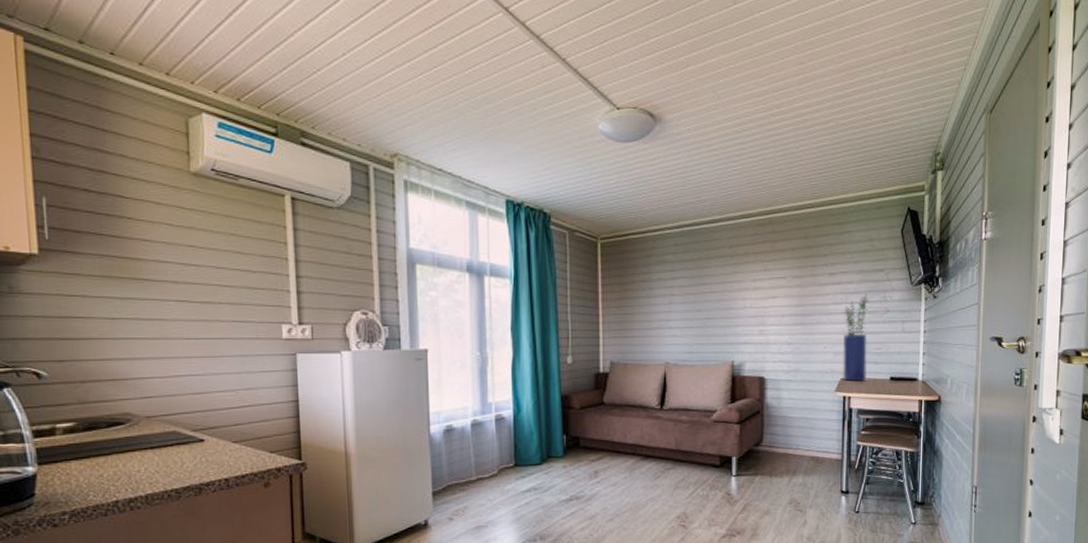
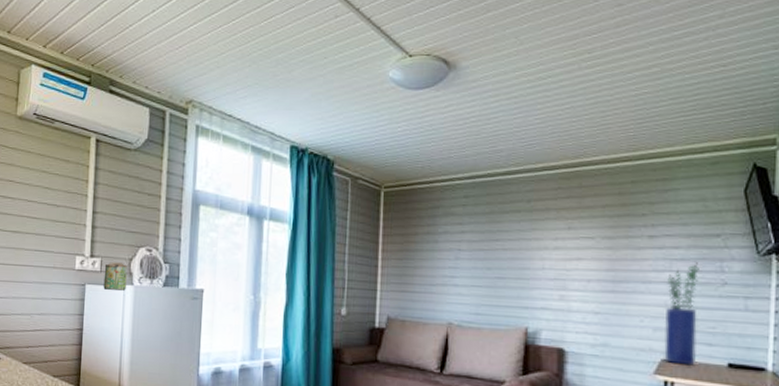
canister: none [316,328,343,359] -> present [103,262,127,291]

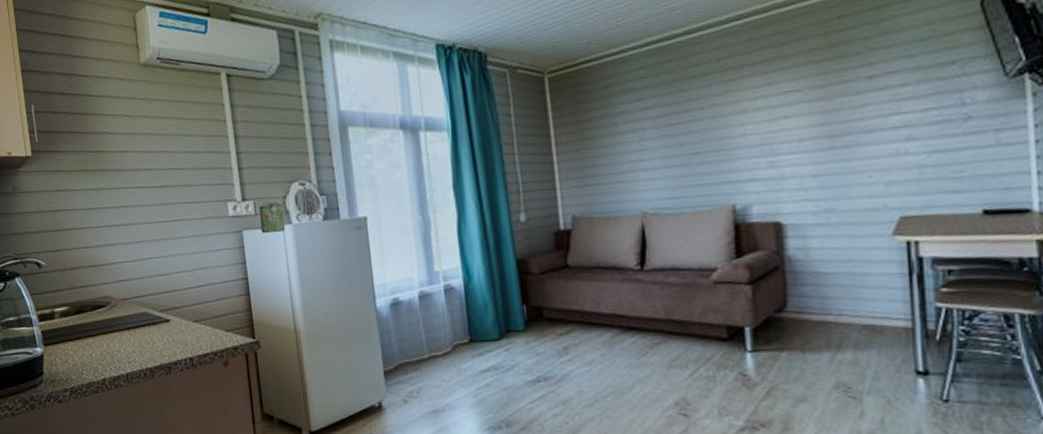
vase: present [664,261,699,366] -> none [896,97,942,221]

